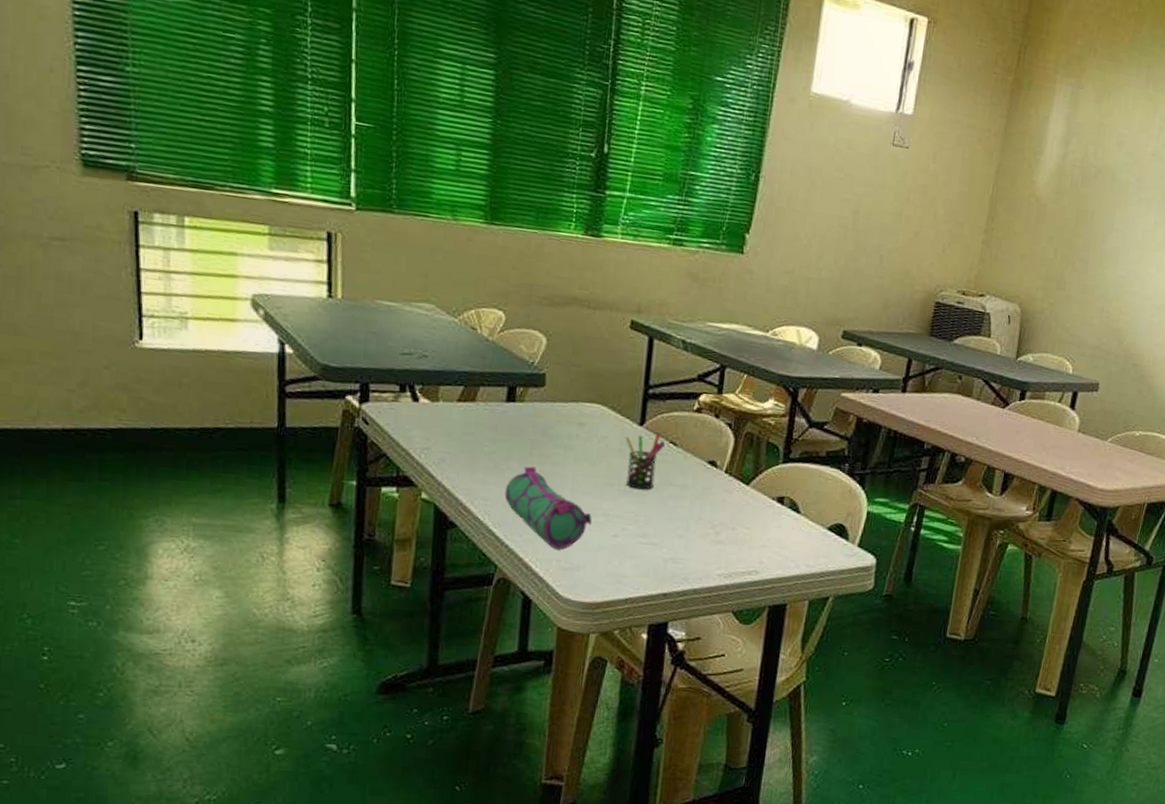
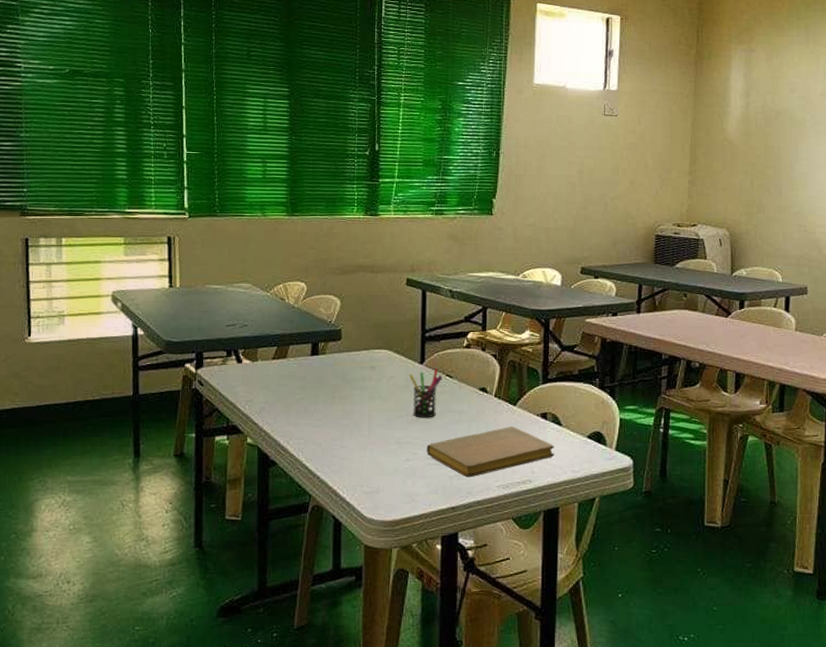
pencil case: present [504,466,592,551] -> none [314,407,388,477]
notebook: none [638,508,789,562] -> present [426,427,555,478]

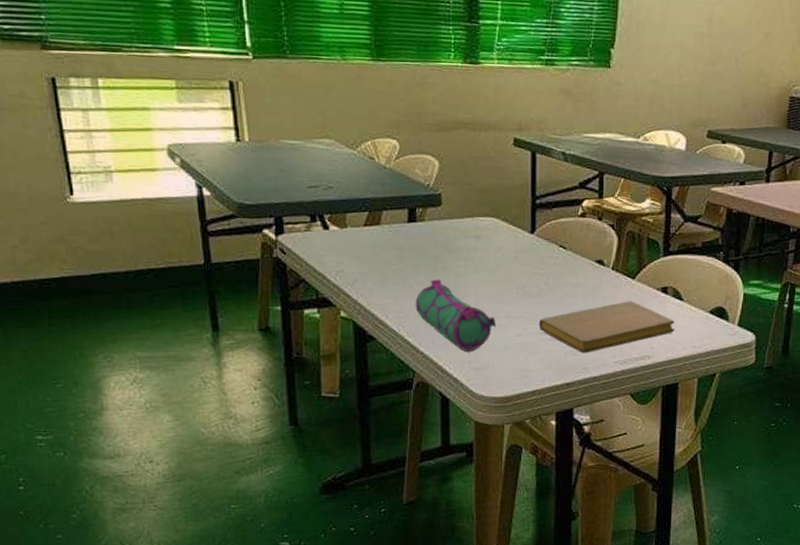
pencil case: none [314,407,388,477] -> present [415,279,497,353]
pen holder: present [408,368,443,418] -> none [518,239,556,292]

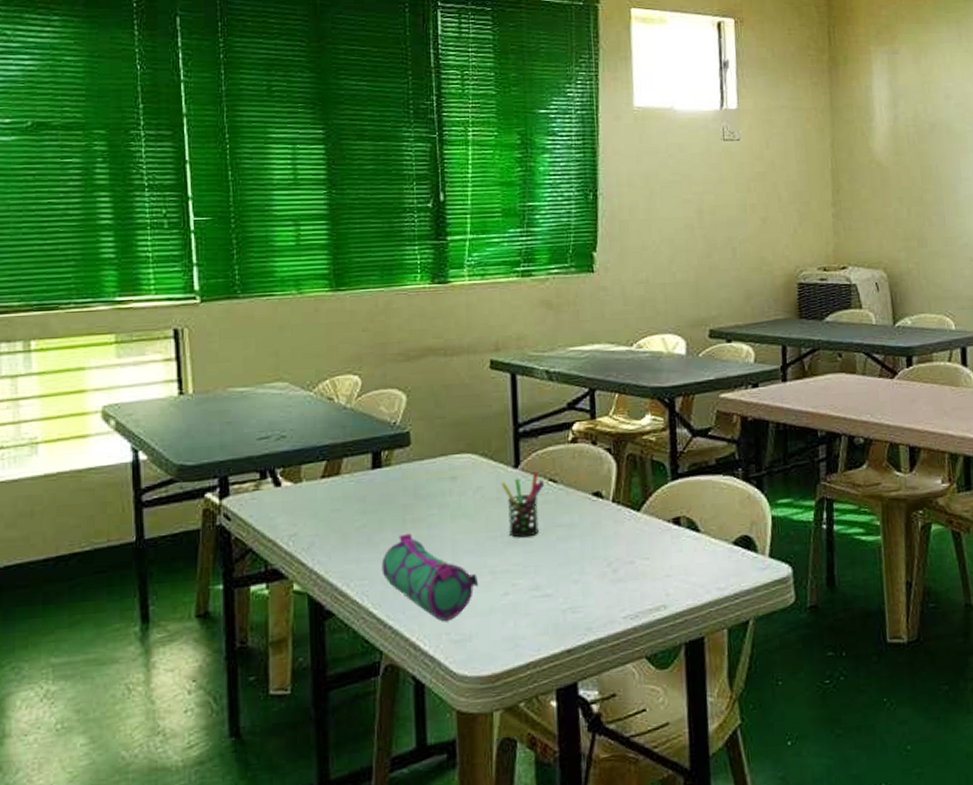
pen holder: none [518,239,556,292] -> present [500,472,545,538]
notebook: present [538,301,675,353] -> none [529,538,694,610]

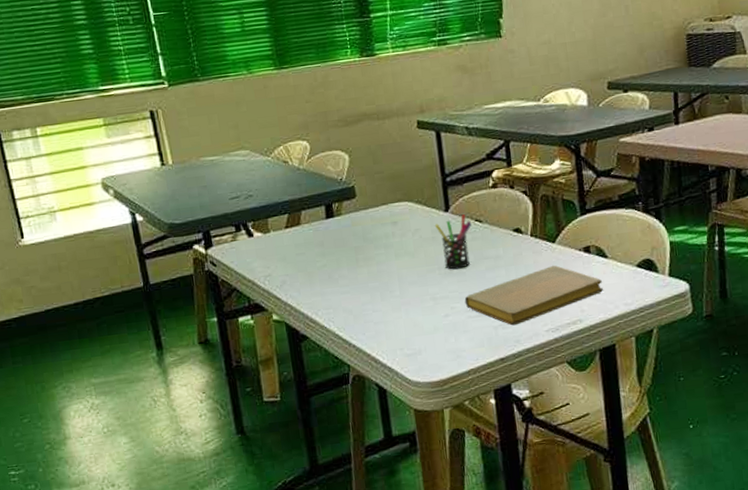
pencil case: present [381,533,479,622] -> none [341,270,424,340]
notebook: none [529,538,694,610] -> present [464,265,604,326]

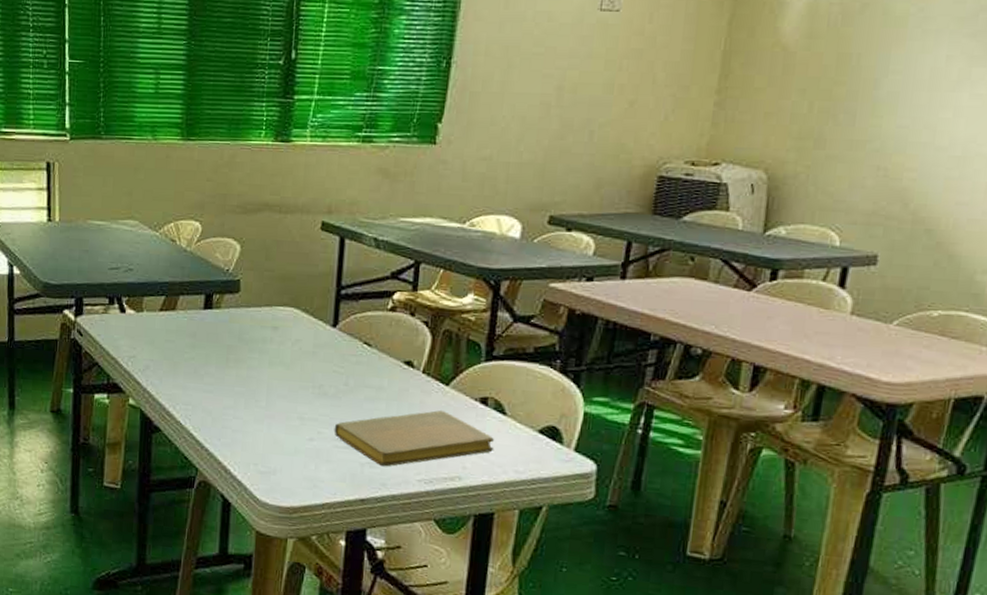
pen holder: present [434,214,472,270] -> none [317,333,360,393]

